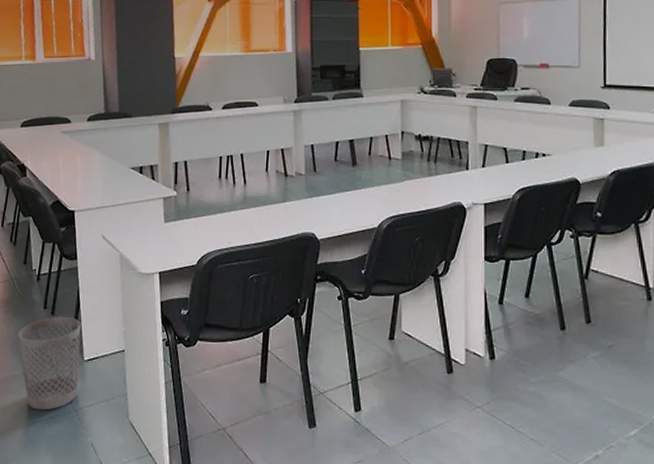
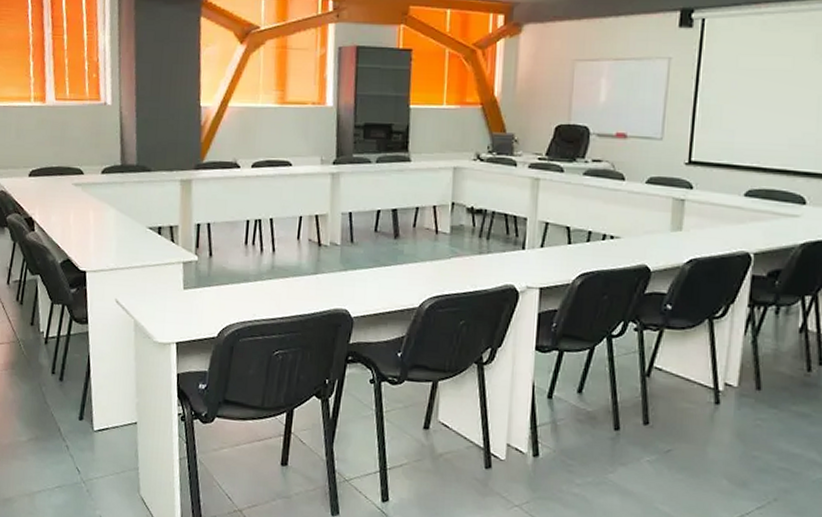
wastebasket: present [18,317,81,411] -> none [24,383,91,480]

